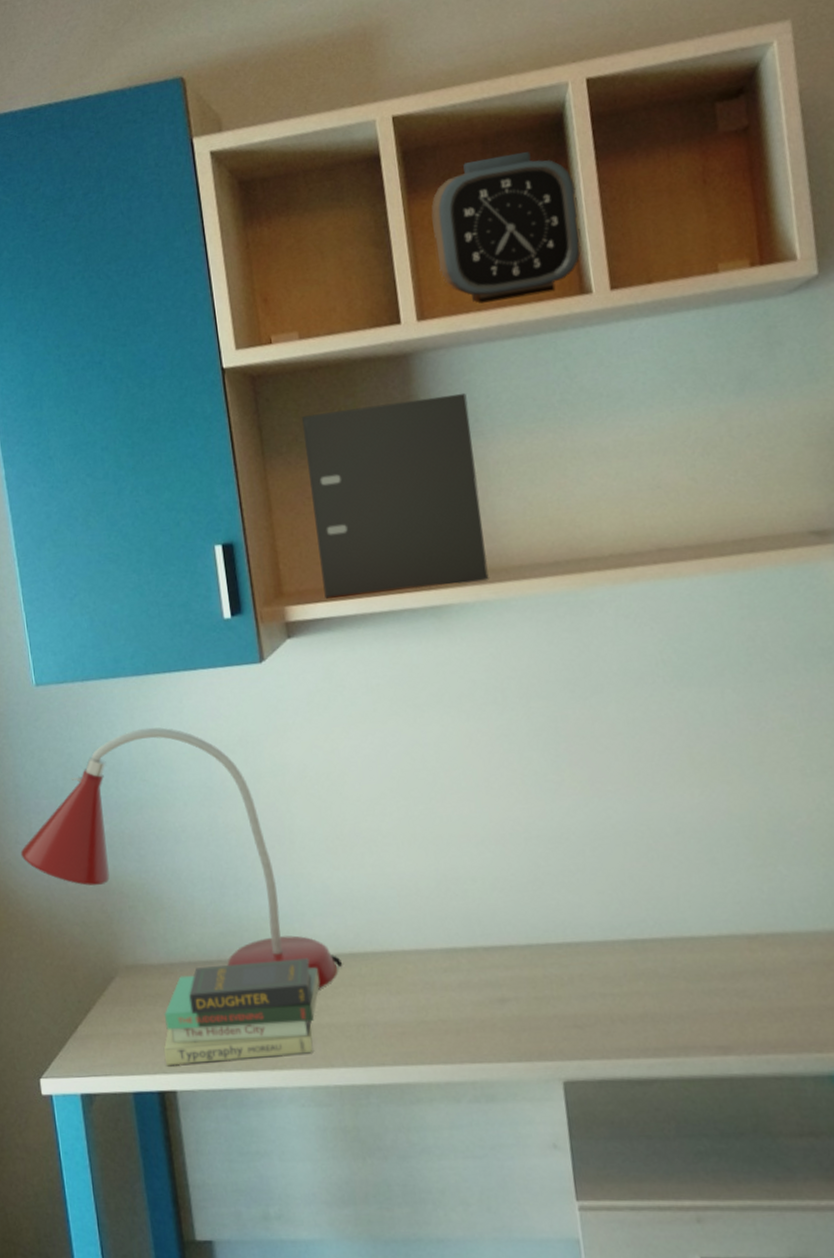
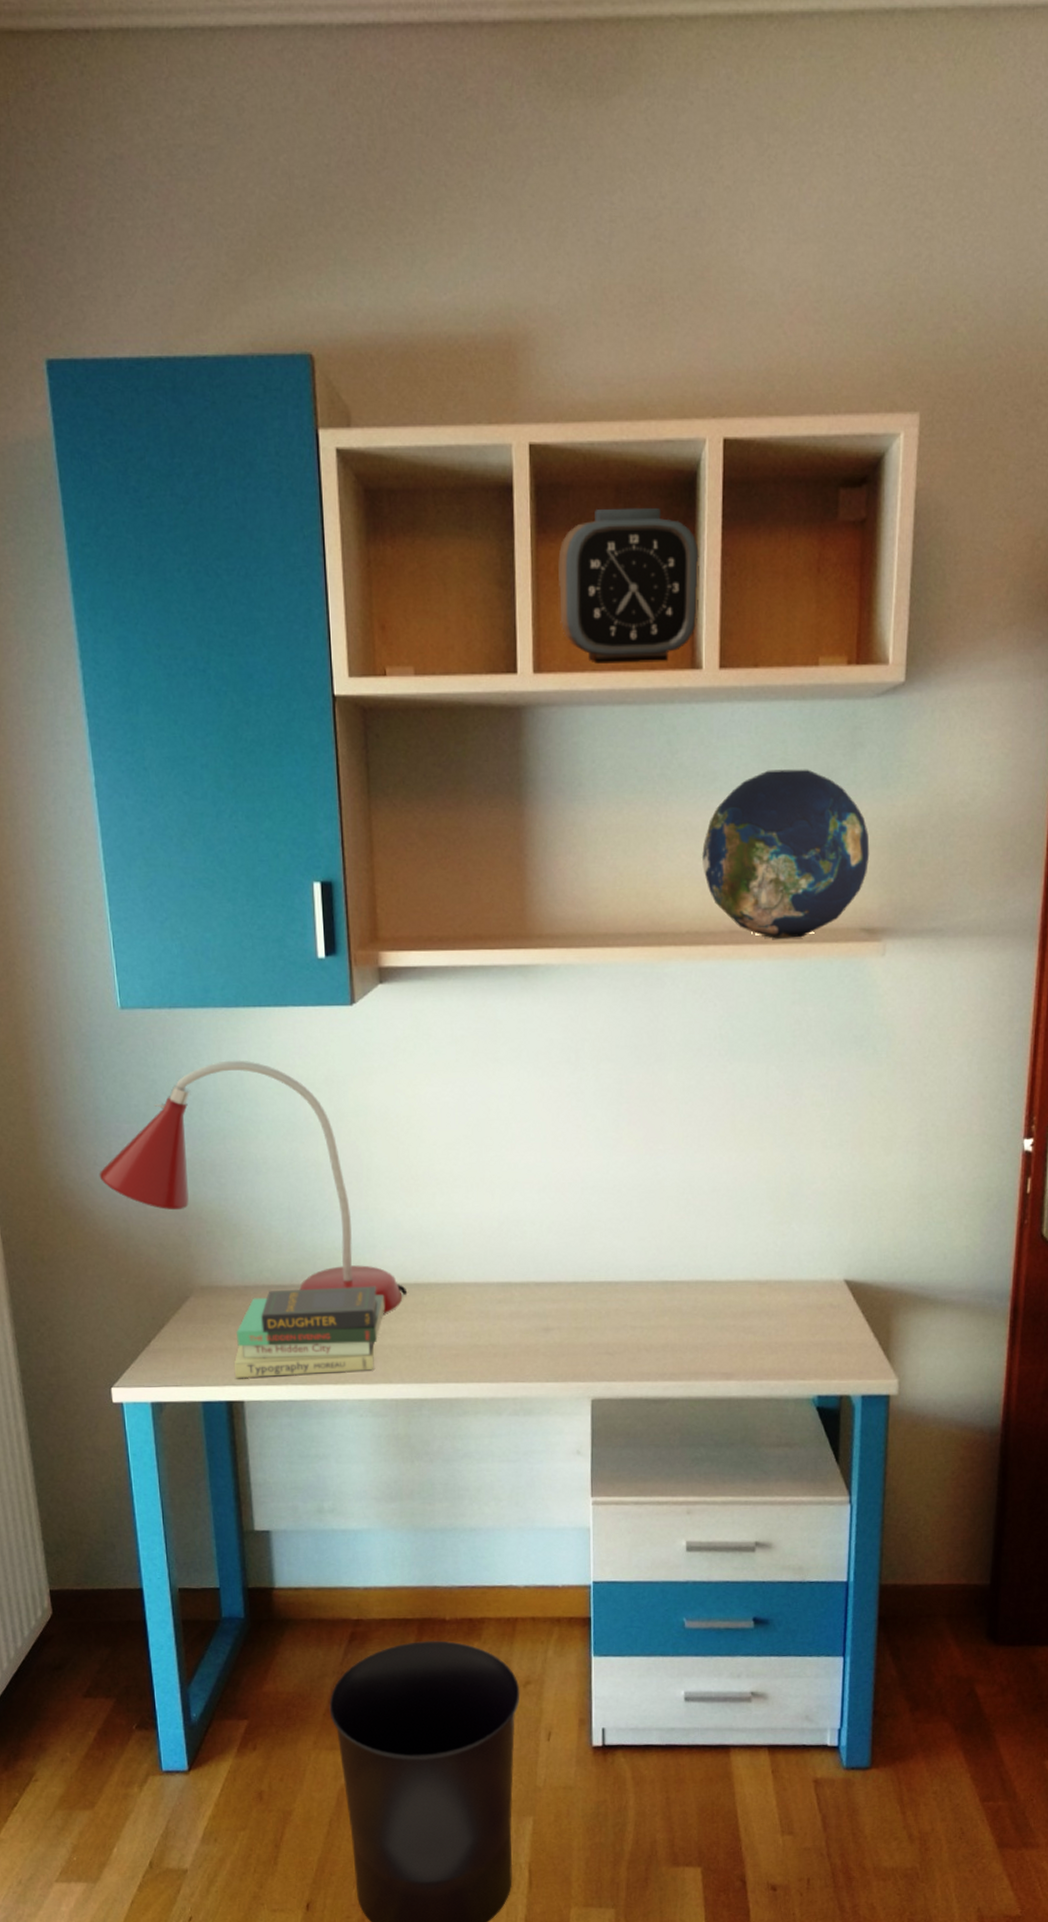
binder: present [301,393,489,598] -> none [410,754,575,947]
globe: none [616,375,808,553] -> present [701,769,870,939]

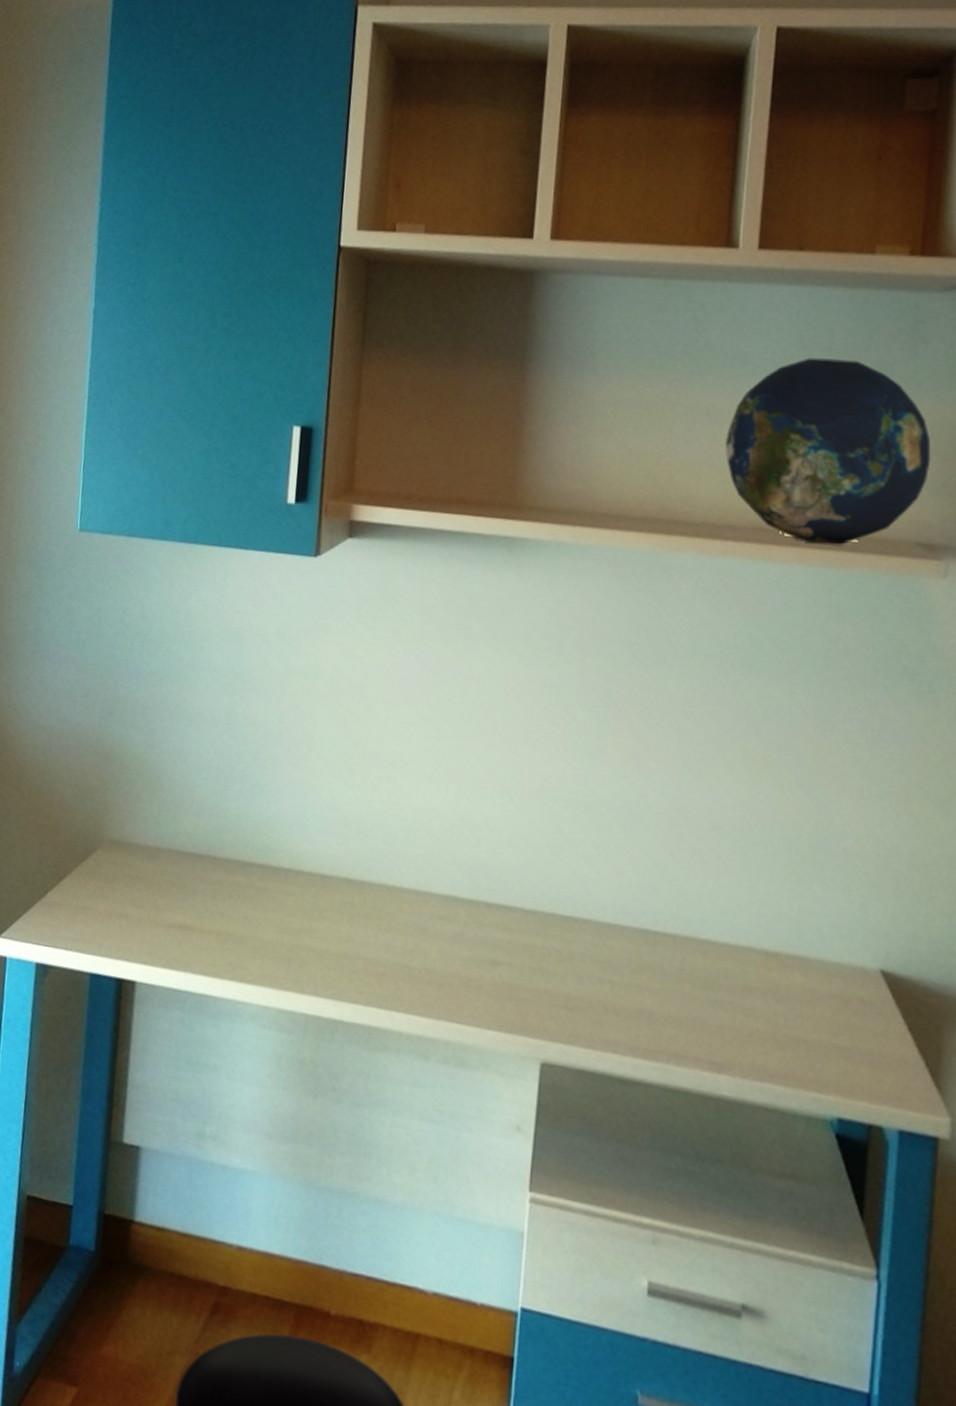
desk lamp: present [99,1060,407,1313] -> none [27,598,335,908]
books: present [233,1286,384,1379] -> none [130,858,308,974]
alarm clock: present [558,507,699,664] -> none [583,87,743,238]

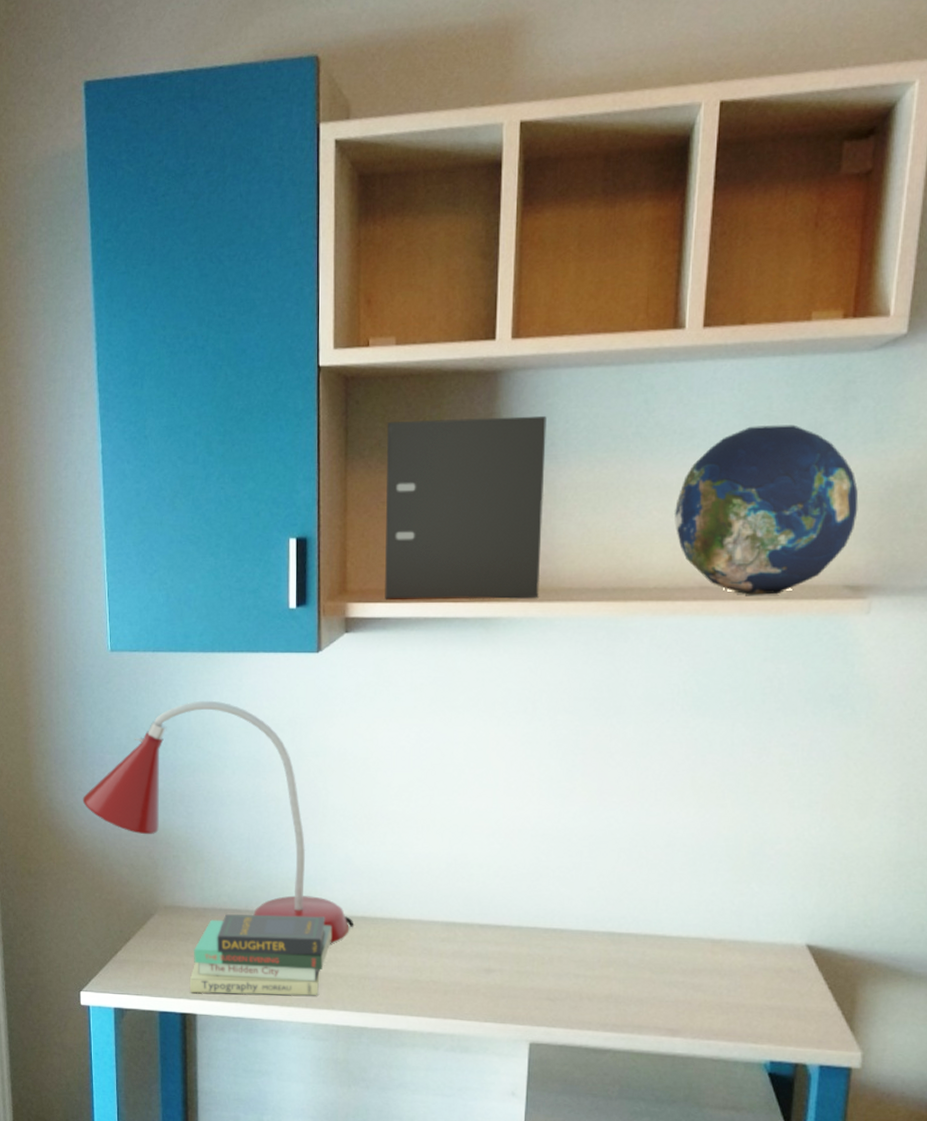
desk lamp: none [27,598,335,908] -> present [82,700,353,943]
books: none [130,858,308,974] -> present [189,914,331,996]
binder: none [396,312,586,520] -> present [384,415,547,600]

